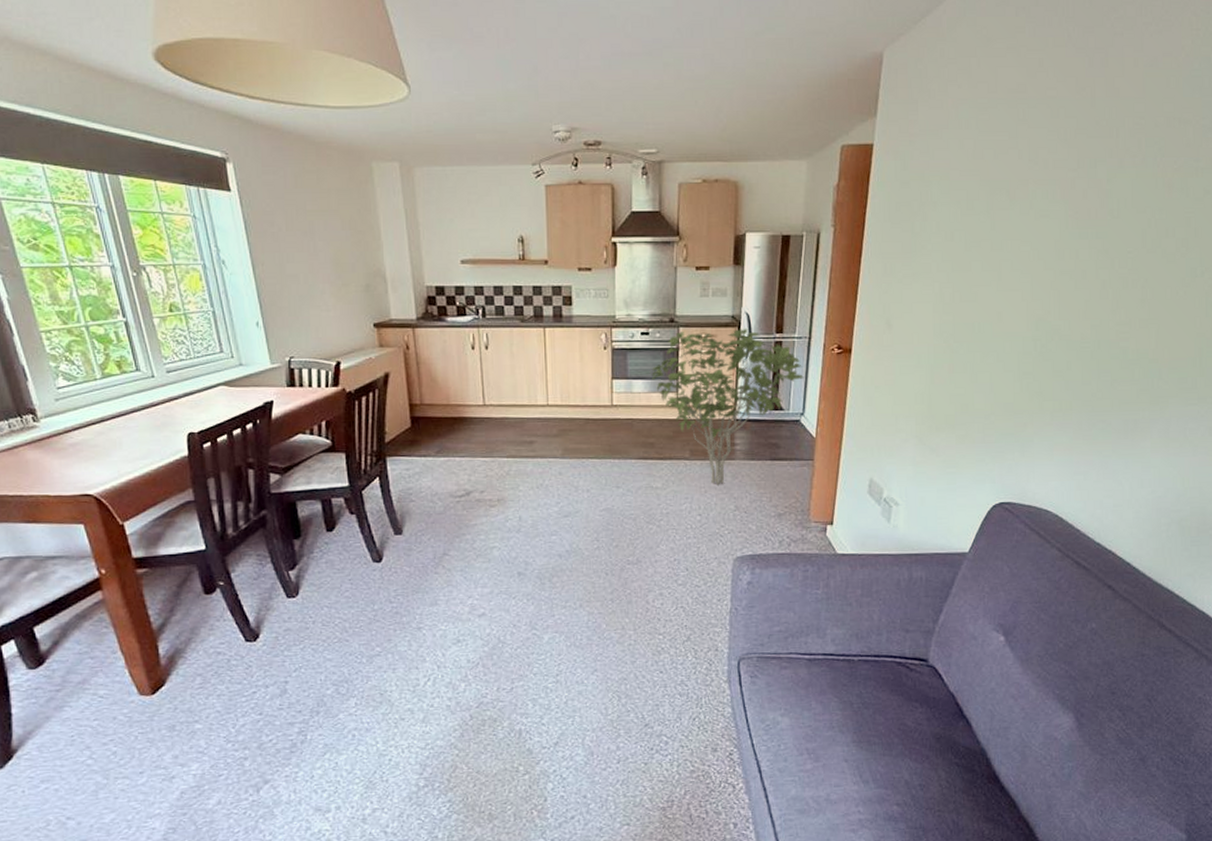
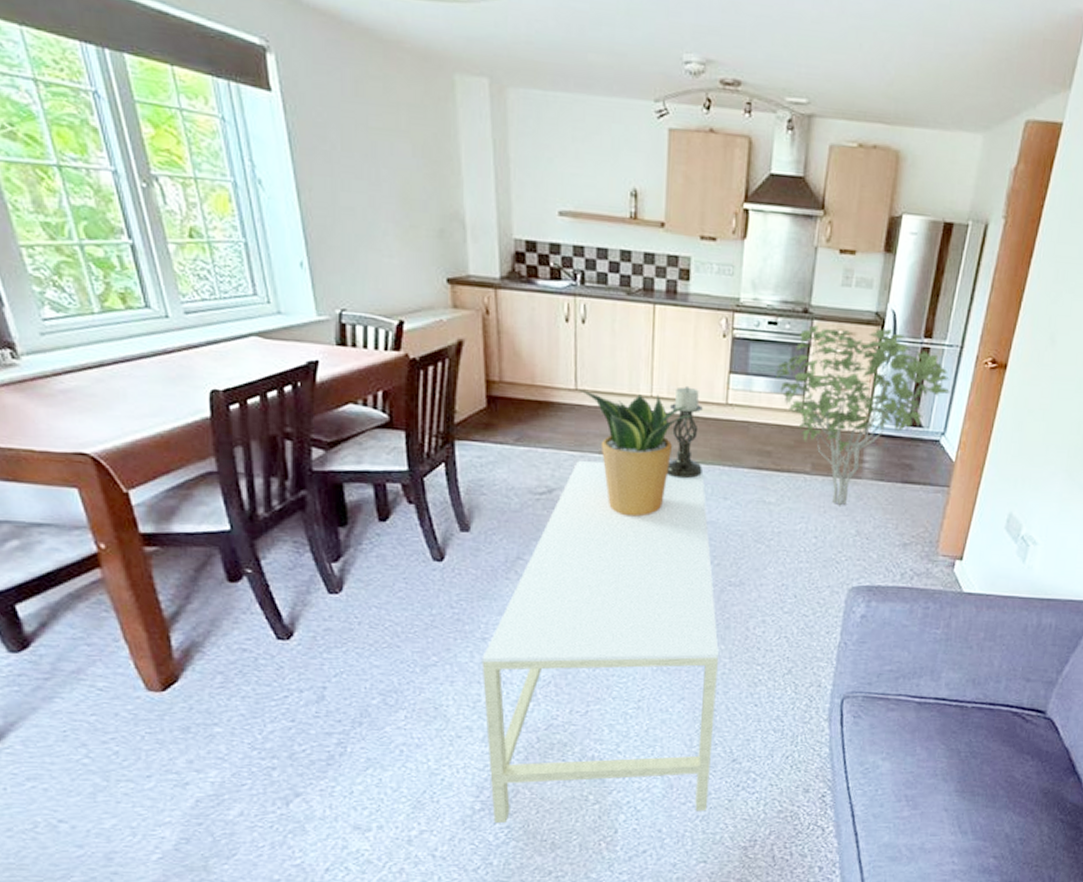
coffee table: none [418,460,626,799] -> present [482,461,719,824]
potted plant: none [487,402,583,510] -> present [579,389,692,517]
candle holder: none [563,393,596,473] -> present [667,385,703,479]

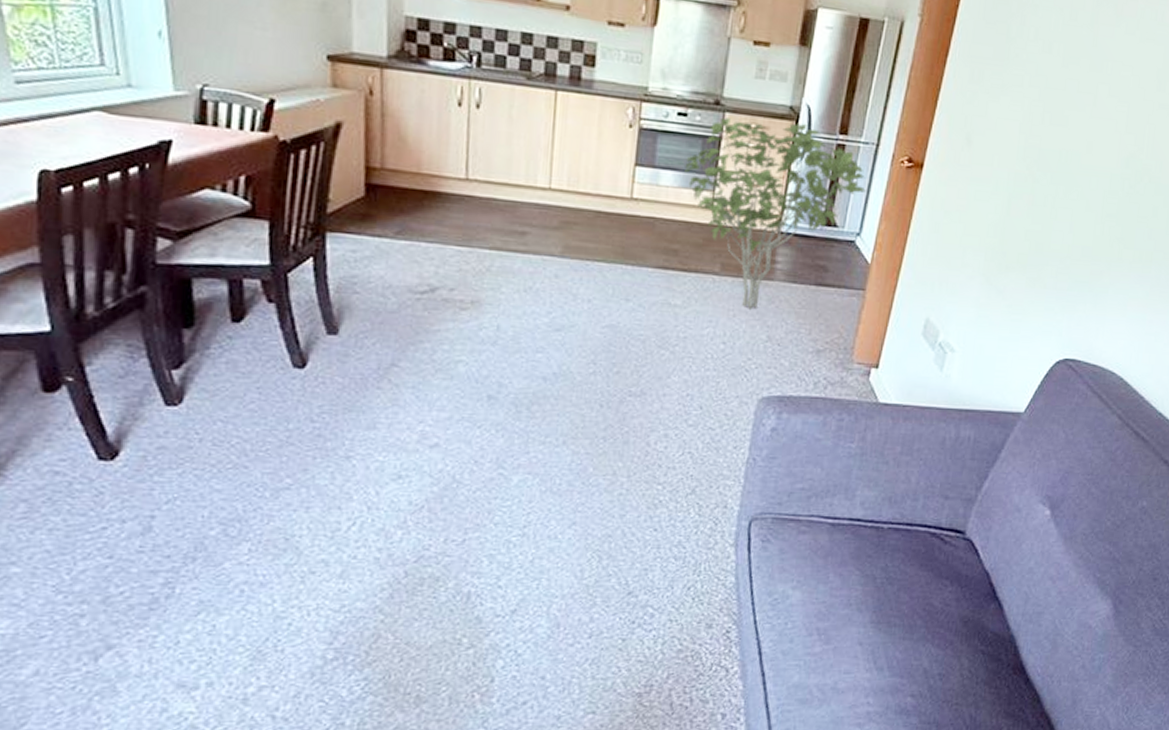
coffee table: present [482,461,719,824] -> none [343,257,616,676]
potted plant: present [579,389,692,517] -> none [470,179,593,319]
candle holder: present [667,385,703,479] -> none [564,177,605,279]

